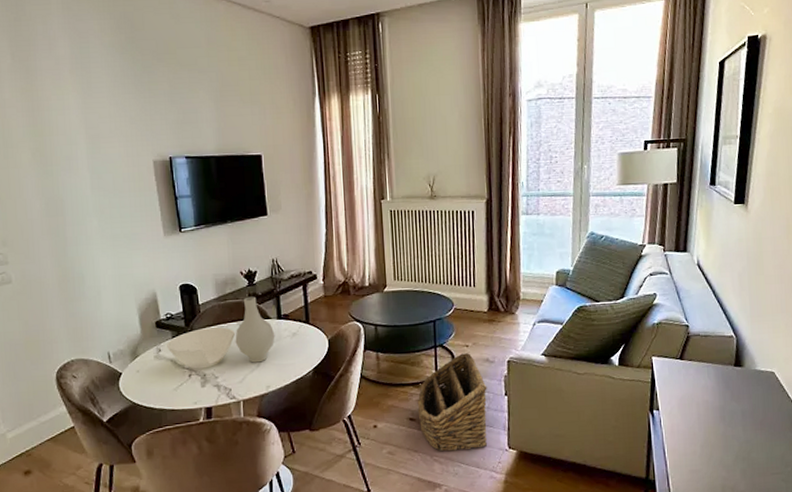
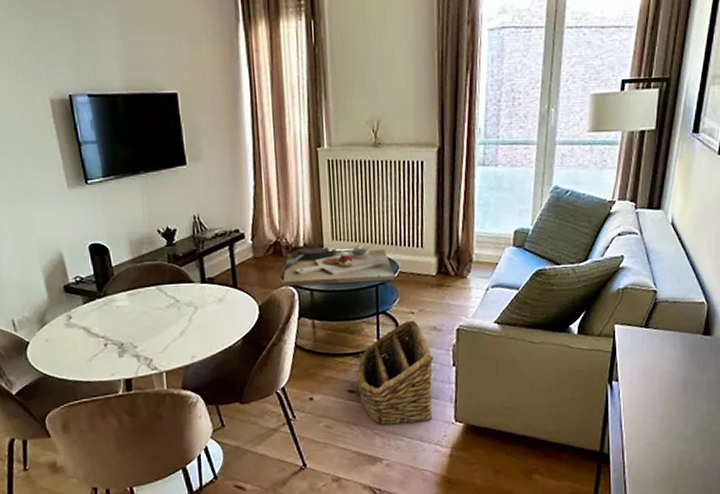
bowl: present [167,327,235,369] -> none [78,292,154,338]
vase: present [235,296,275,363] -> none [154,257,199,331]
decorative tray: none [350,284,452,323] -> present [282,244,396,287]

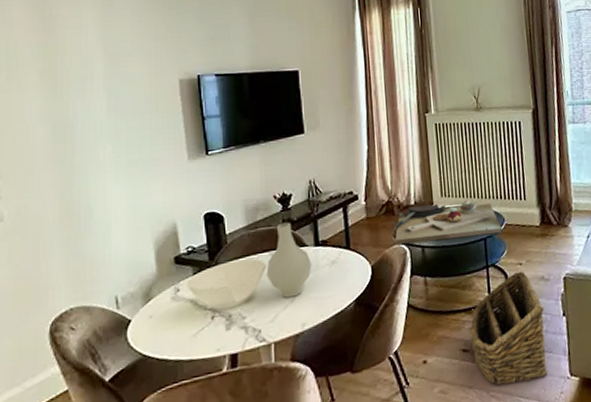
bowl: none [78,292,154,338] -> present [187,258,266,310]
vase: none [154,257,199,331] -> present [266,222,312,298]

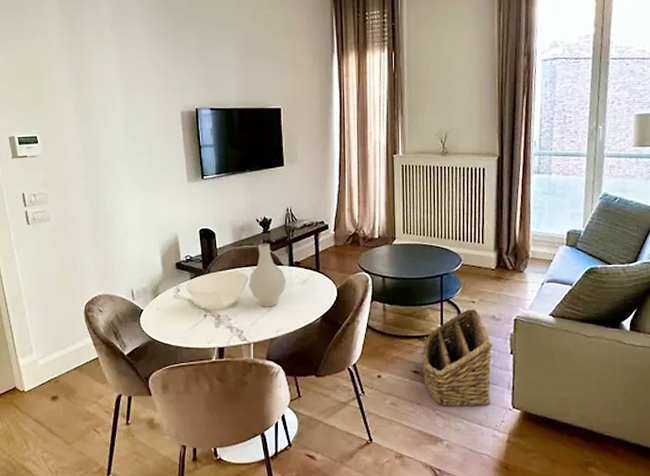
decorative tray: present [394,200,503,246] -> none [358,238,459,273]

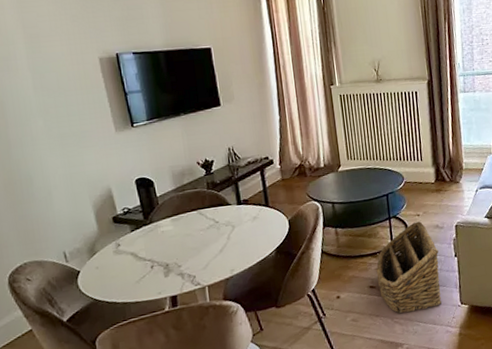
bowl: present [185,271,249,310] -> none [126,216,196,261]
vase: present [249,243,287,307] -> none [196,184,236,249]

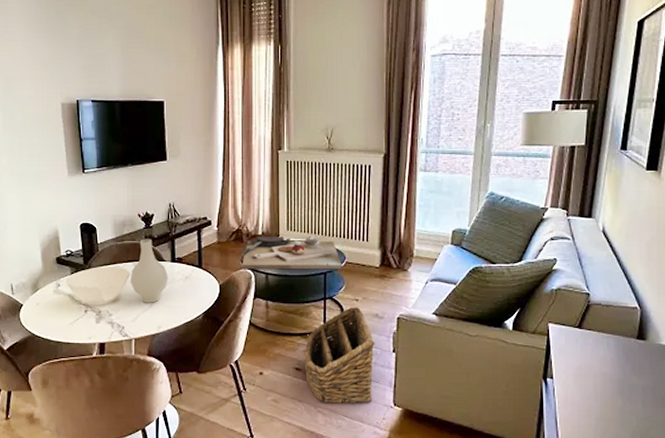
bowl: none [126,216,196,261] -> present [66,267,130,305]
vase: none [196,184,236,249] -> present [130,238,168,303]
decorative tray: none [307,162,403,203] -> present [241,235,343,270]

